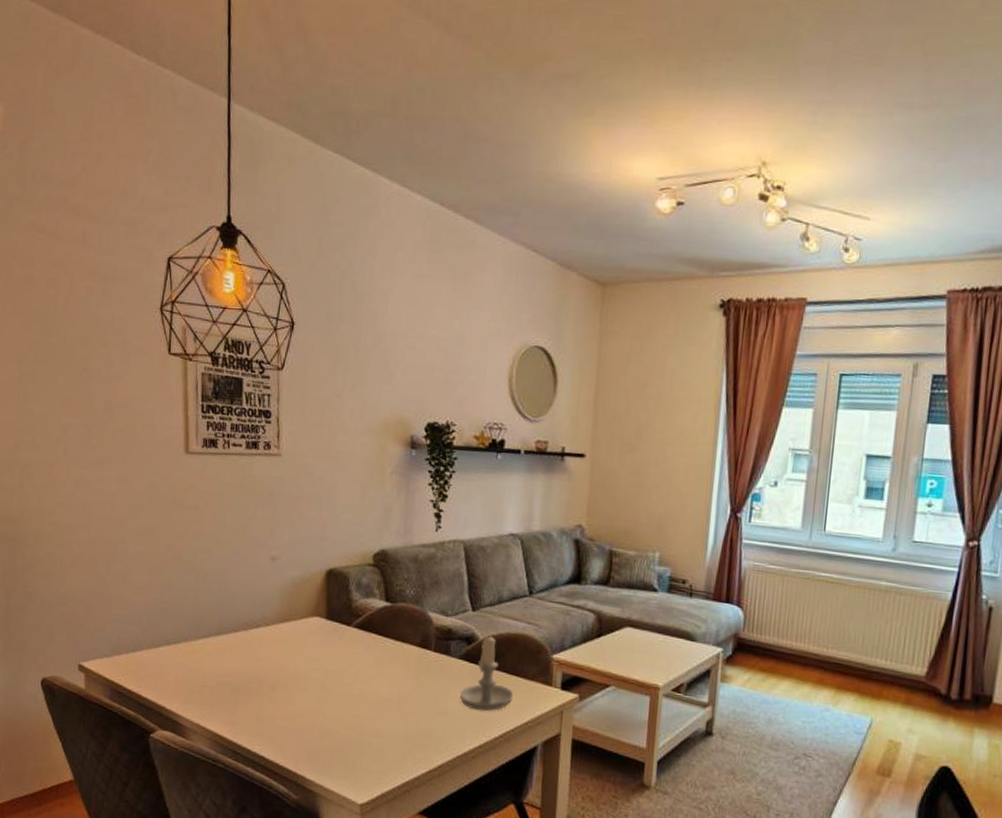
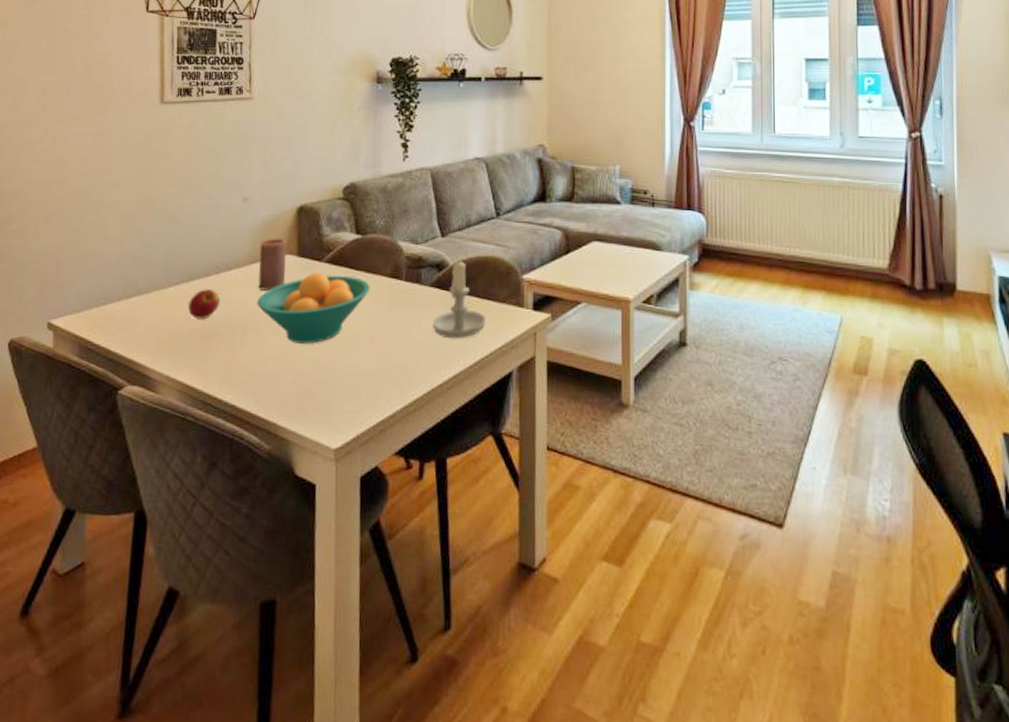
apple: none [217,644,249,673] -> present [188,289,221,320]
fruit bowl: none [285,636,398,705] -> present [257,272,370,344]
candle: none [286,599,316,651] -> present [258,238,287,291]

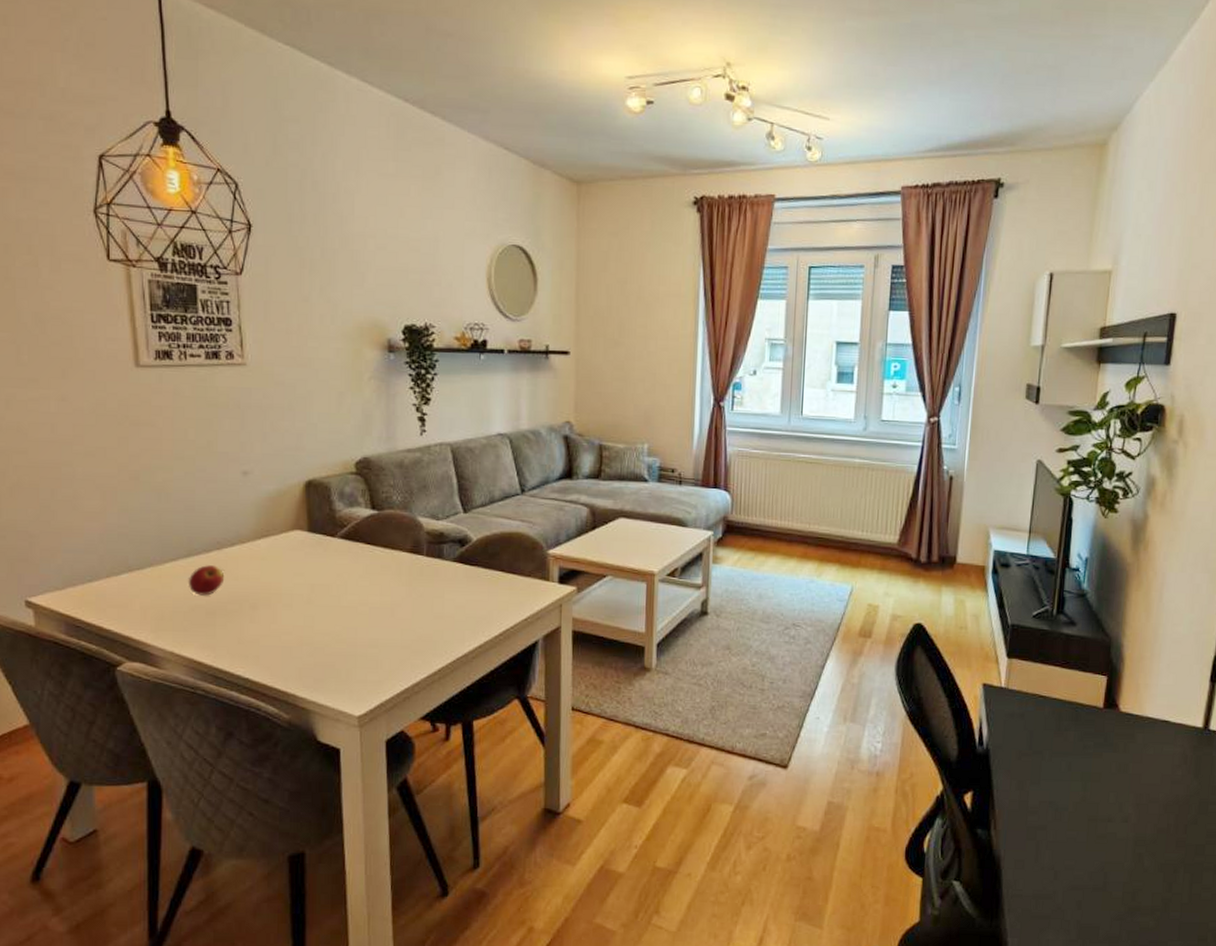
fruit bowl: present [257,272,370,344] -> none [266,548,389,618]
candle: present [258,238,287,291] -> none [265,513,297,566]
candle: present [433,258,485,339] -> none [456,534,510,612]

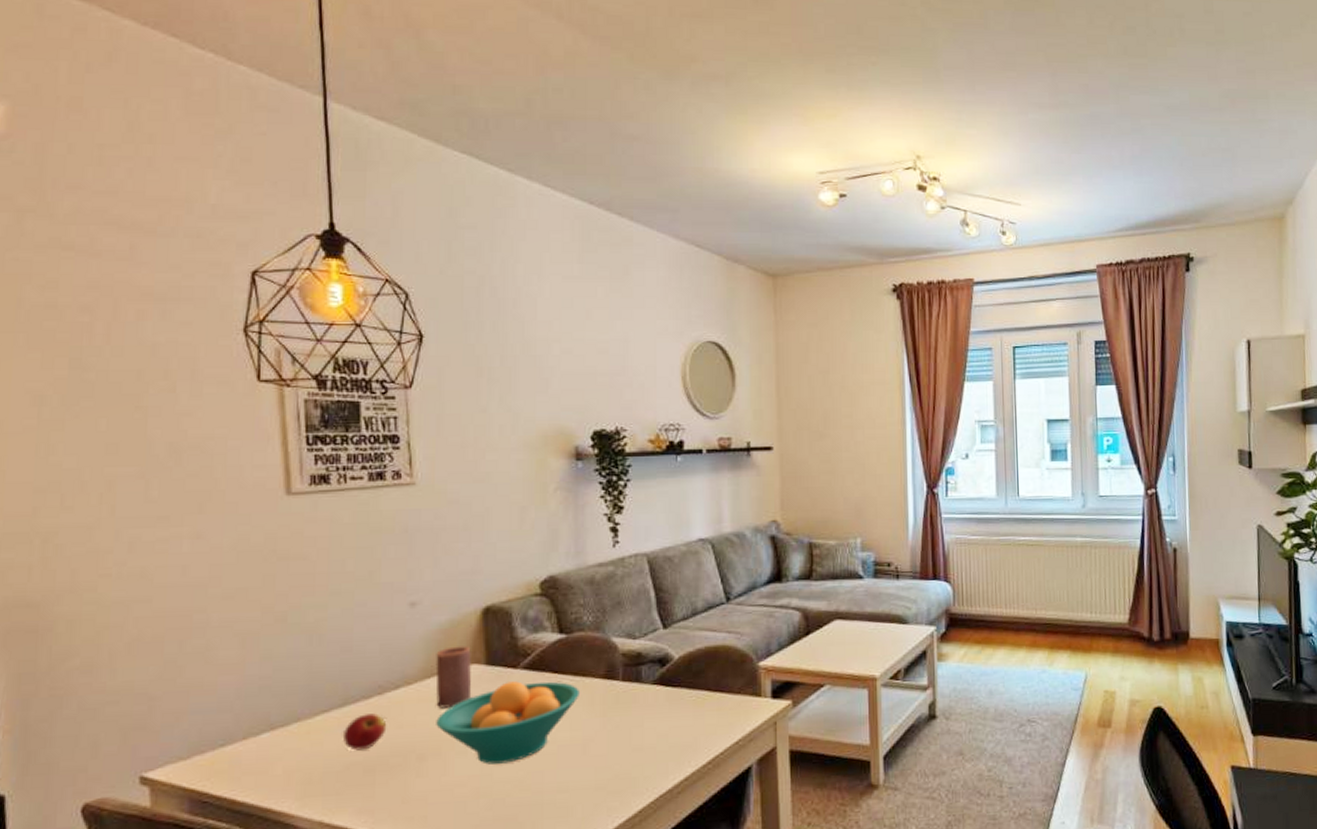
candle: none [265,513,297,566] -> present [435,646,472,708]
fruit bowl: none [266,548,389,618] -> present [436,681,579,764]

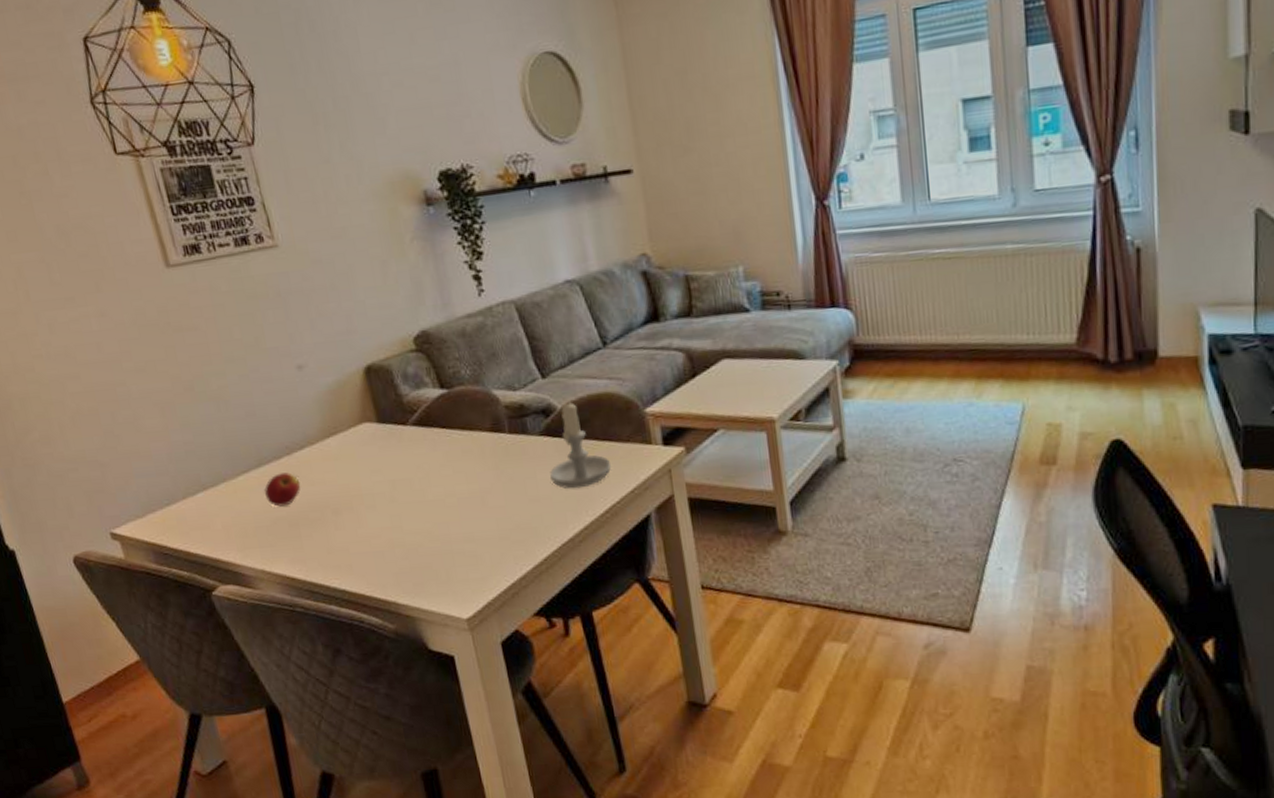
candle: present [435,646,472,708] -> none [330,405,370,466]
fruit bowl: present [436,681,579,764] -> none [342,436,470,517]
candle: none [658,650,718,739] -> present [550,400,611,489]

